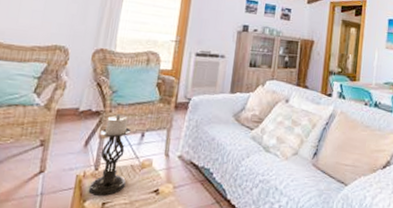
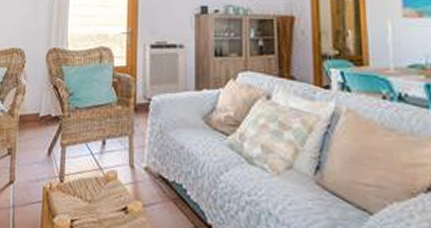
candle holder: present [88,114,132,197] -> none [56,119,92,213]

